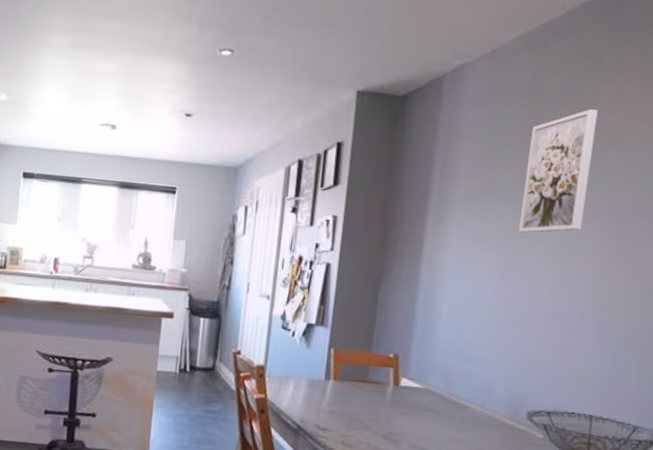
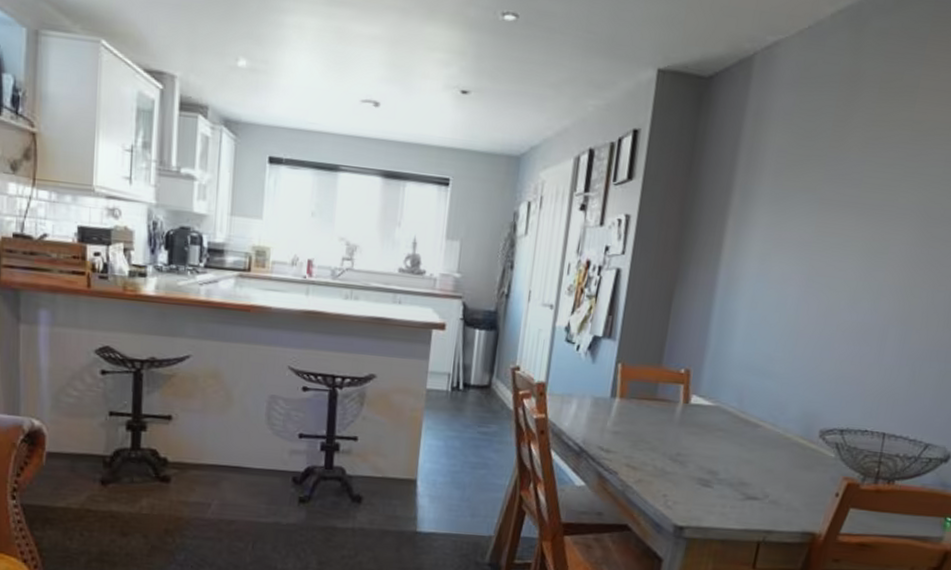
wall art: present [518,109,598,233] -> none [824,98,917,237]

